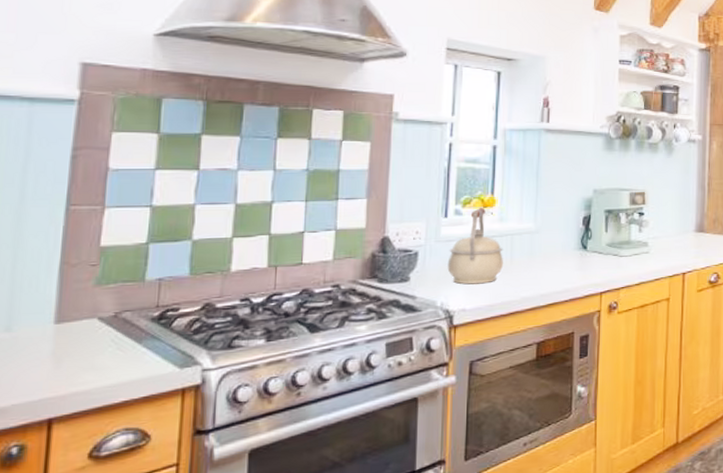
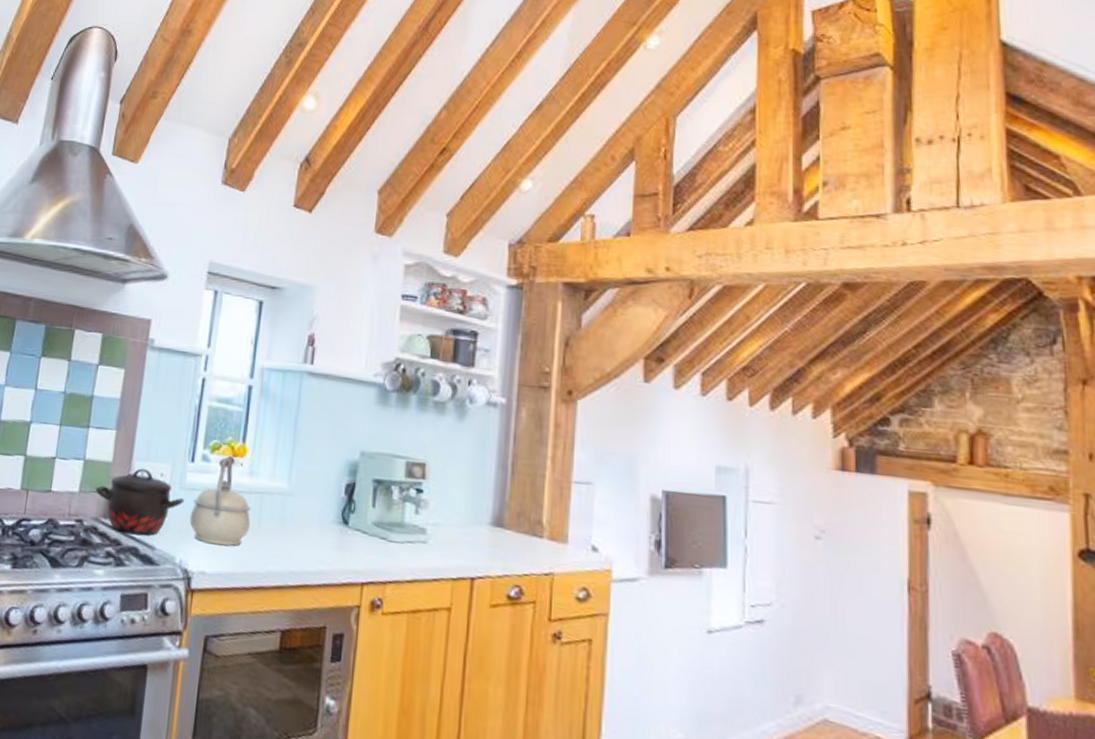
cooking pot: none [350,229,441,289] -> present [95,468,185,536]

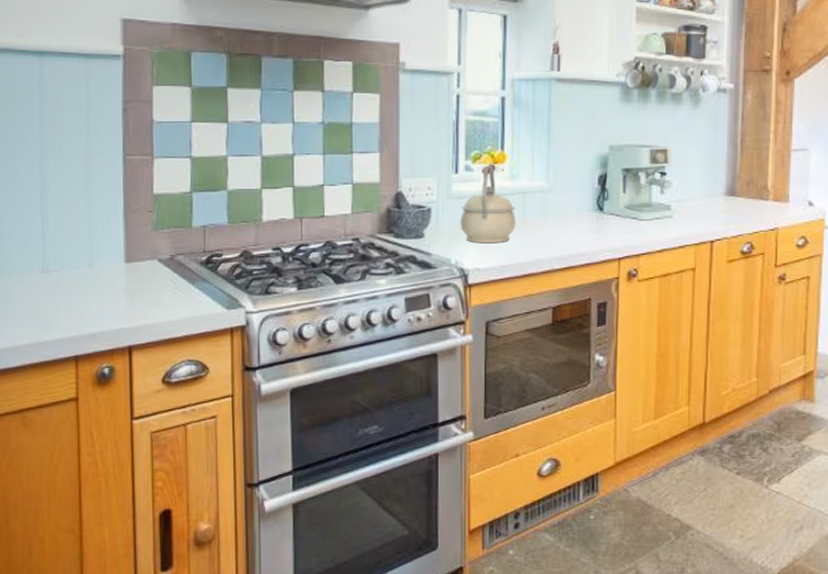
cooking pot: present [95,468,185,536] -> none [367,184,453,245]

